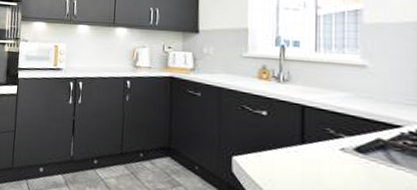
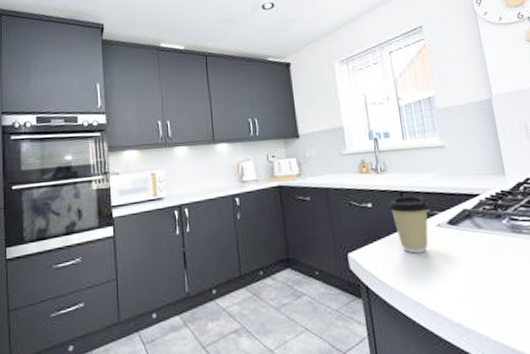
coffee cup: none [285,110,335,175] -> present [388,195,430,254]

